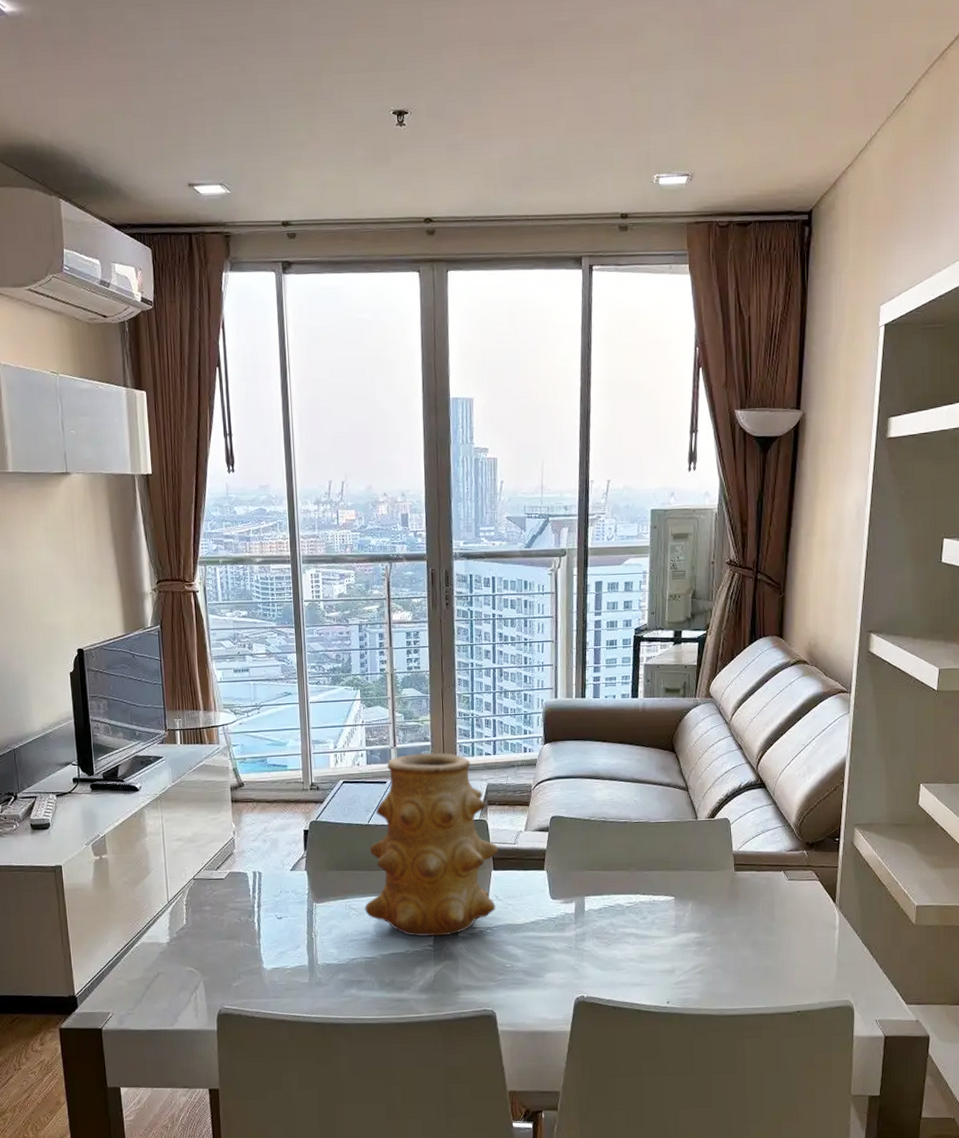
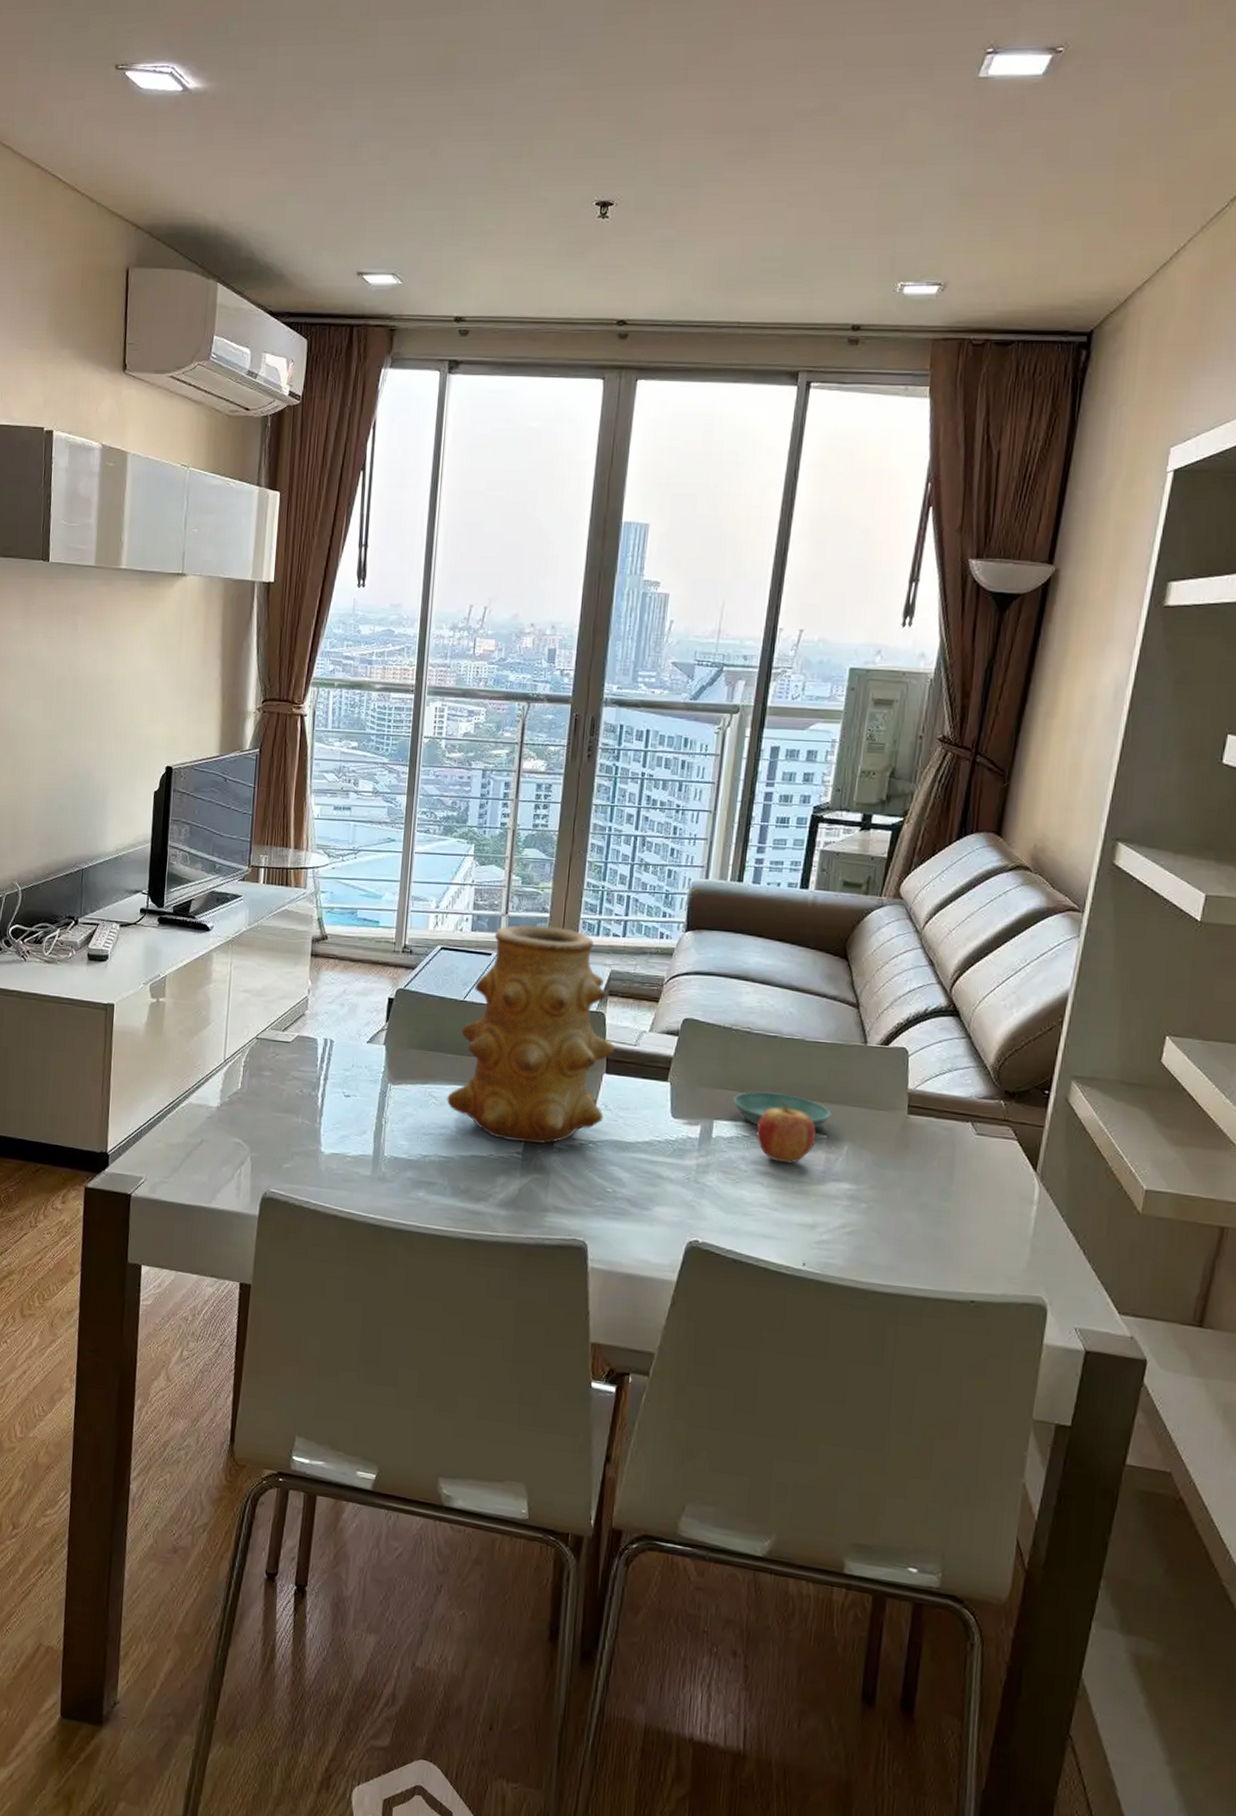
saucer: none [598,868,676,897] -> present [733,1091,832,1129]
fruit: none [619,874,667,924] -> present [756,1101,817,1164]

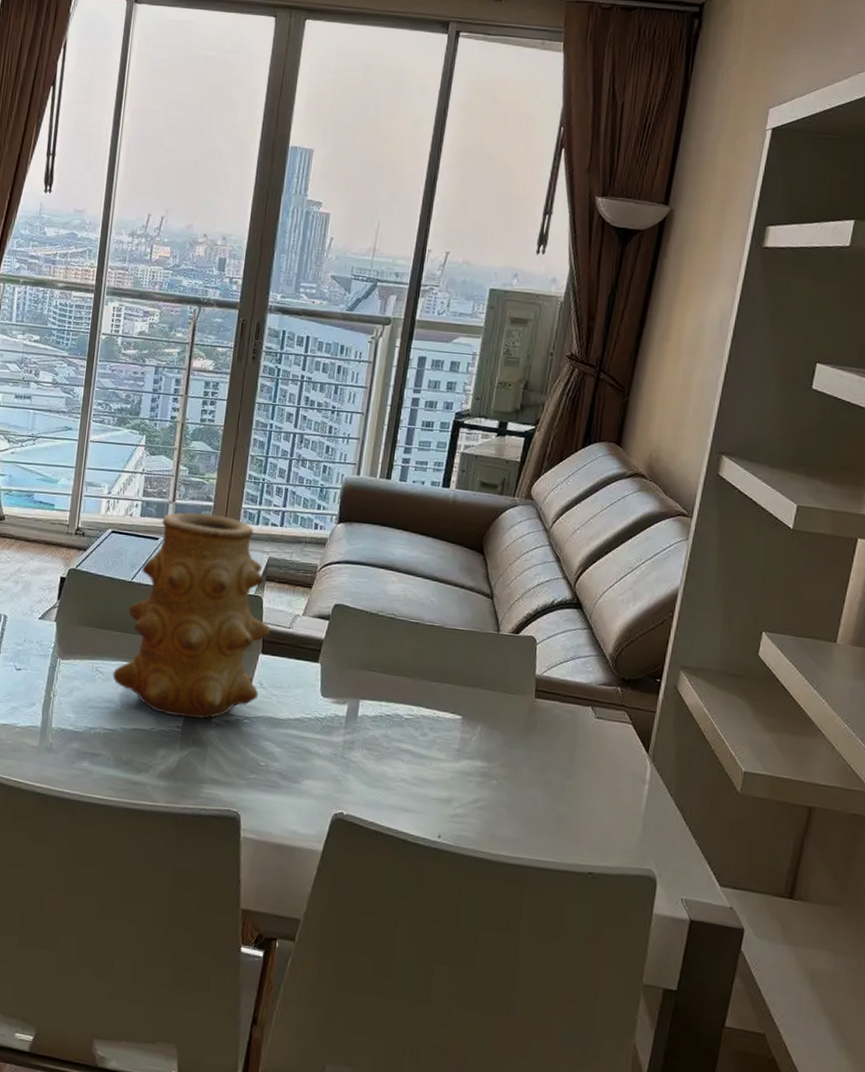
saucer: present [733,1091,832,1129] -> none [378,673,467,710]
fruit: present [756,1101,817,1164] -> none [398,684,453,742]

